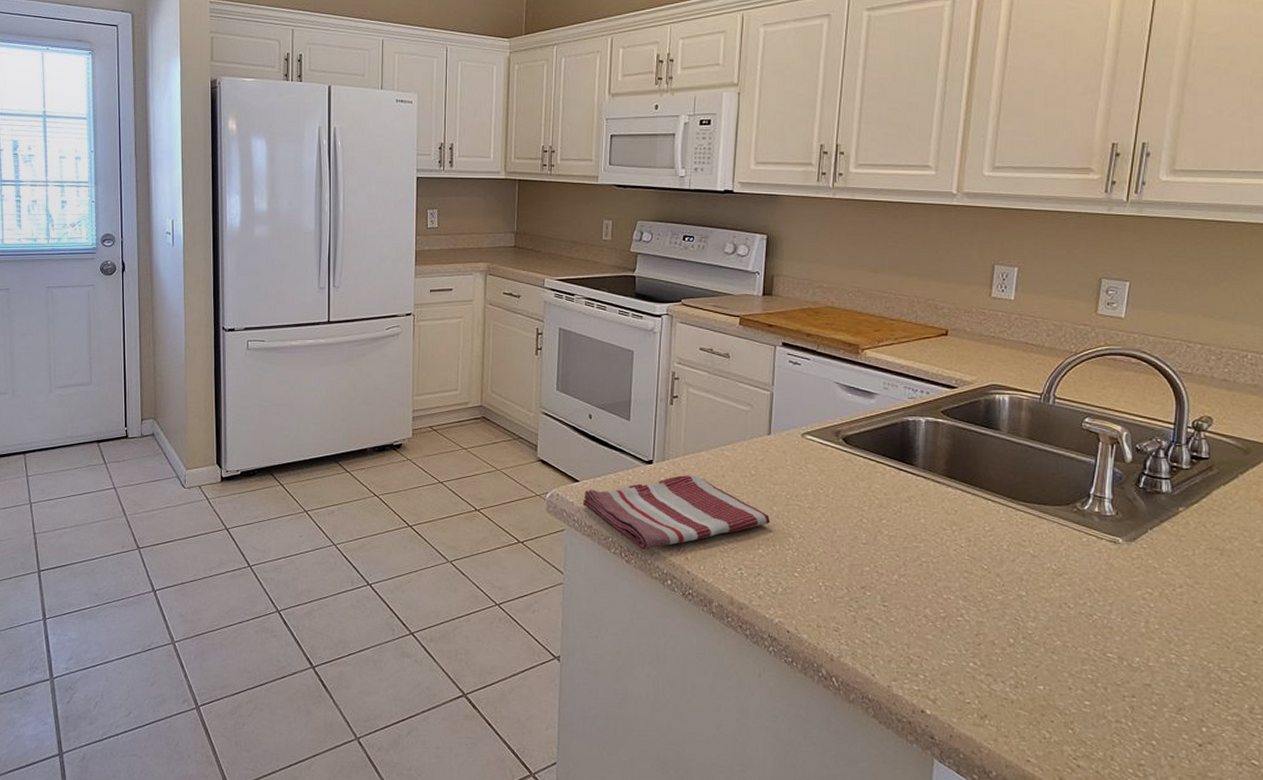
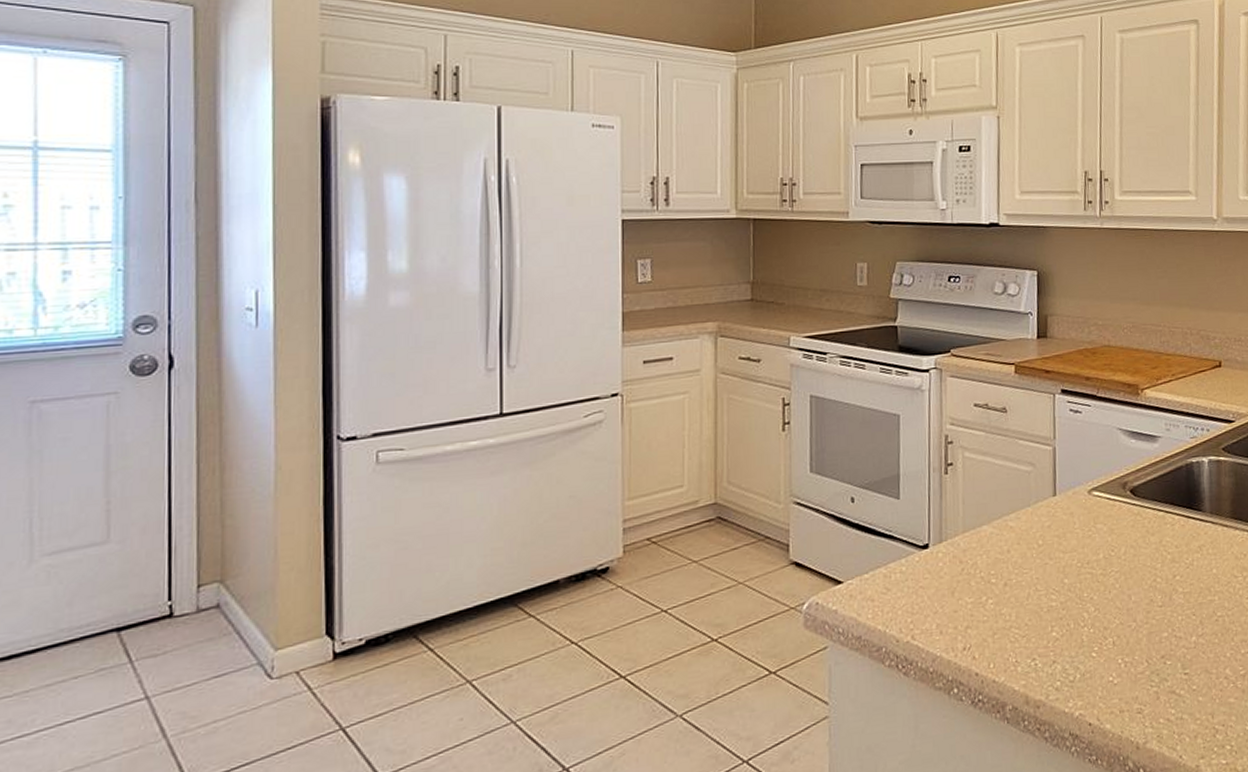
dish towel: present [583,474,770,550] -> none [849,554,1062,656]

